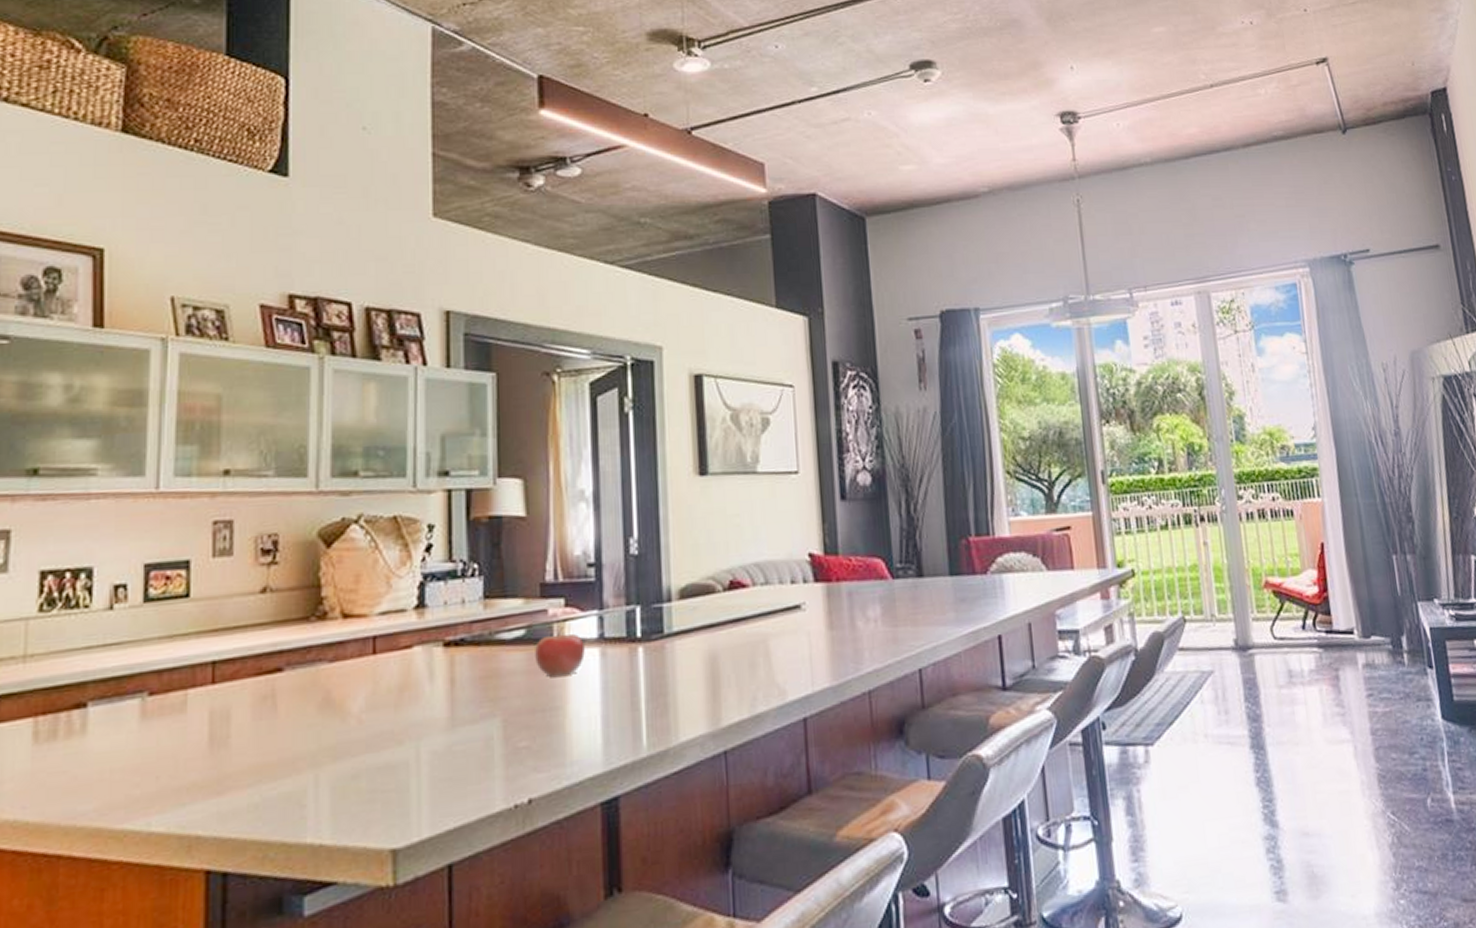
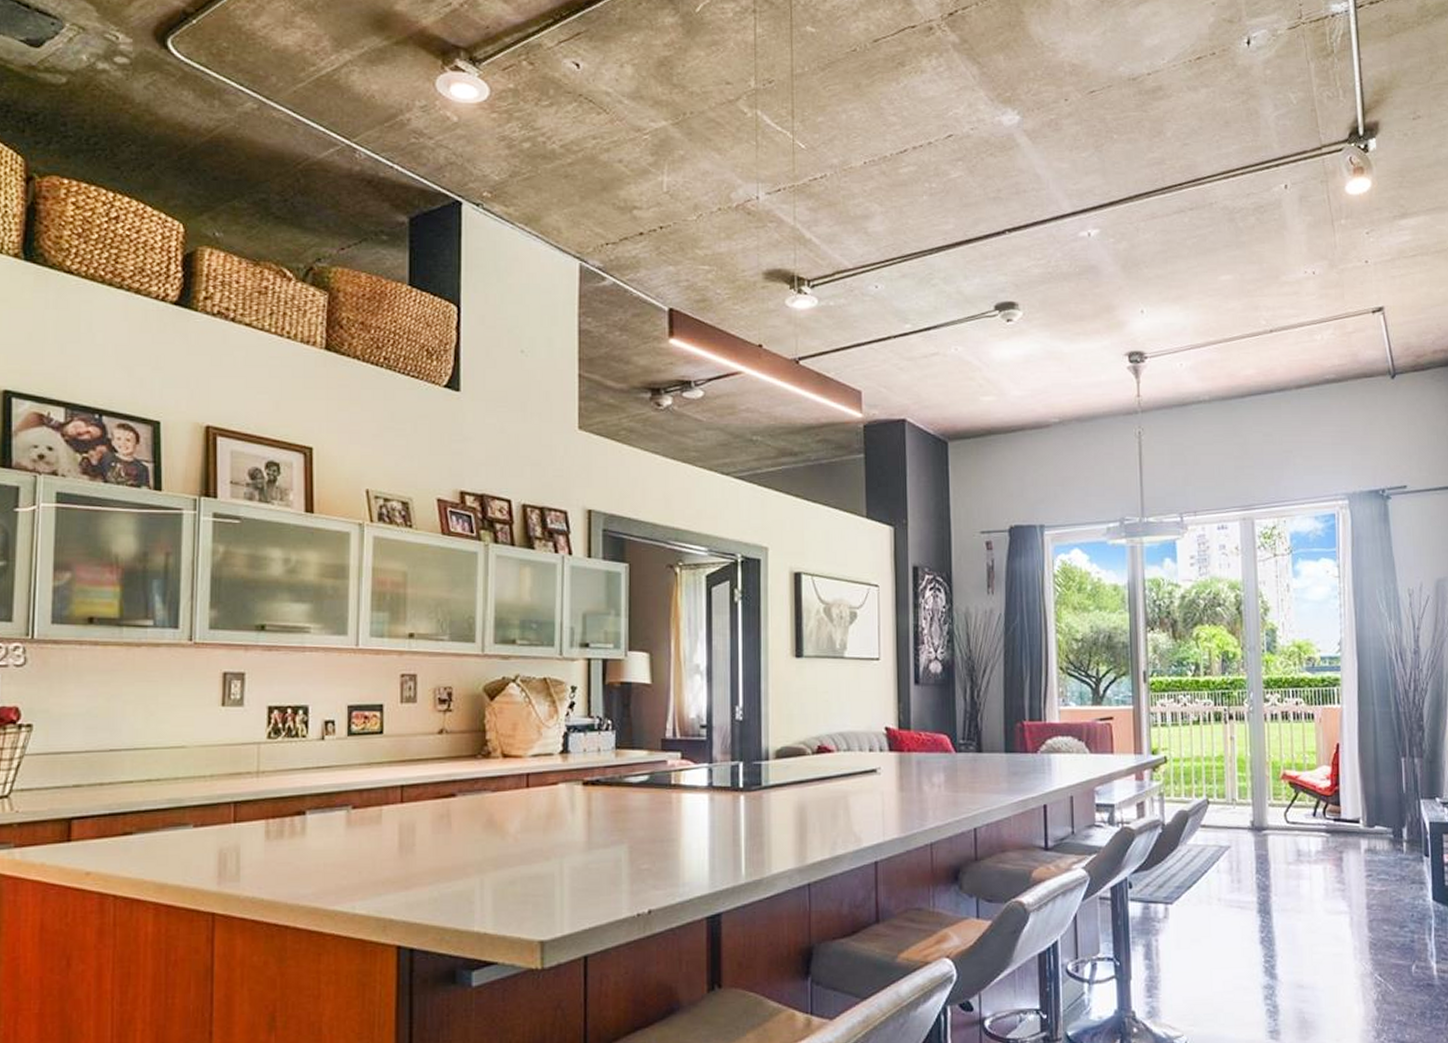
fruit: present [535,627,585,678] -> none [656,775,696,816]

